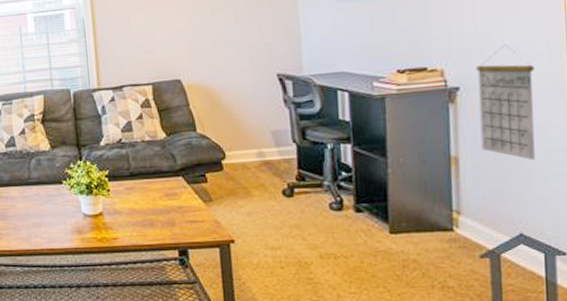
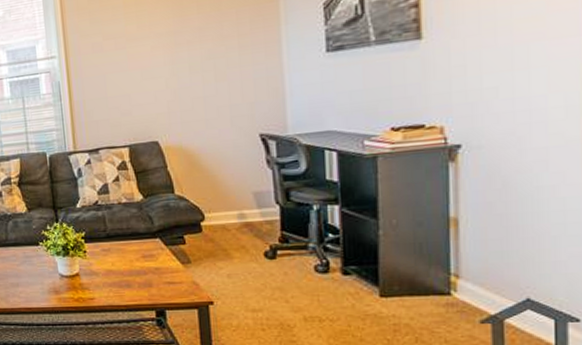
calendar: present [476,45,535,161] -> none [480,99,548,222]

